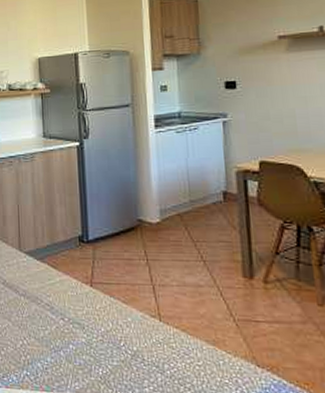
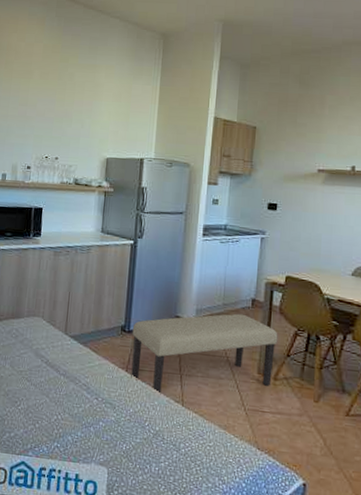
bench: none [91,210,262,310] -> present [131,313,278,395]

